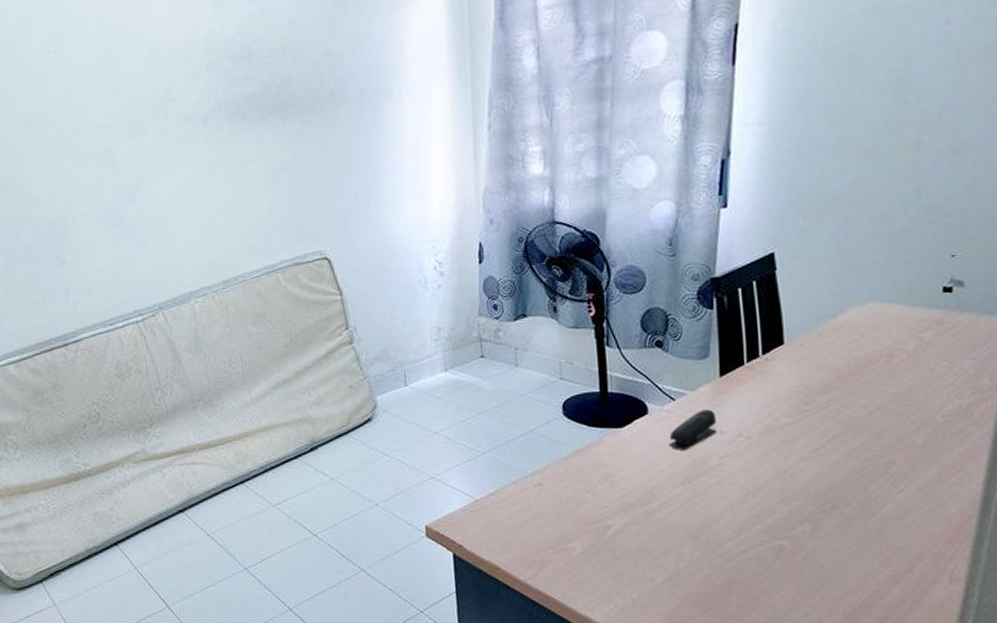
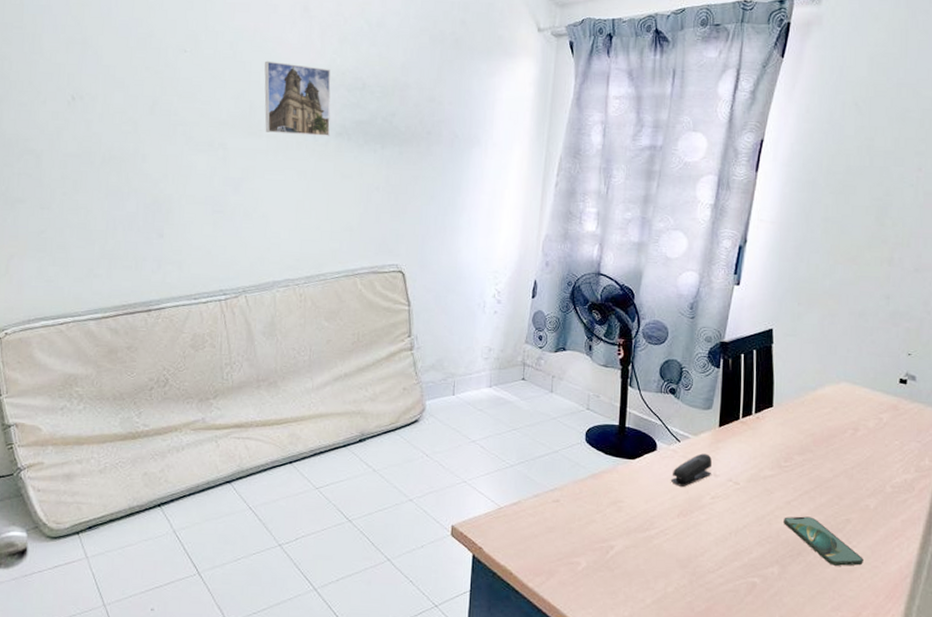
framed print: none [136,41,221,128] -> present [264,61,331,136]
smartphone: none [810,463,915,515] -> present [783,516,863,566]

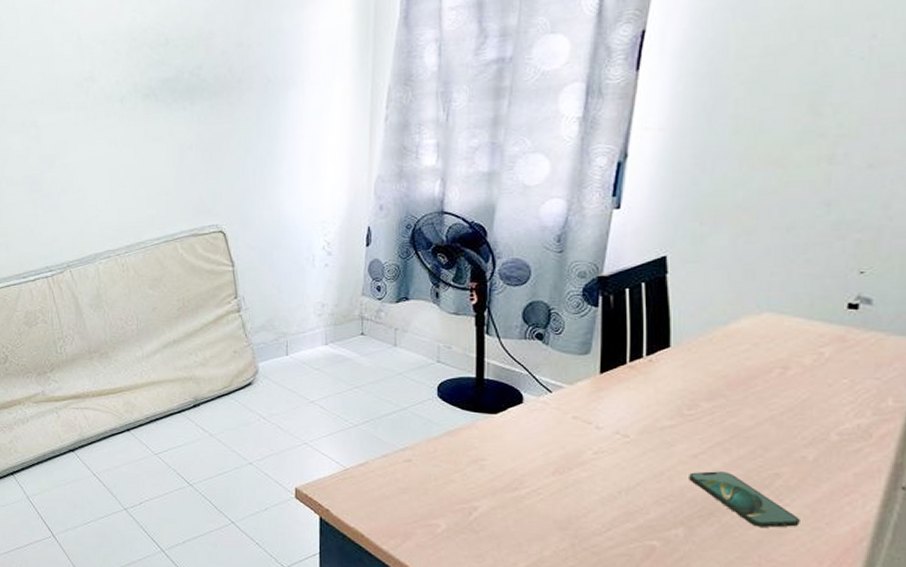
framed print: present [264,61,331,136] -> none [66,29,136,104]
stapler: present [670,453,712,487] -> none [541,404,592,442]

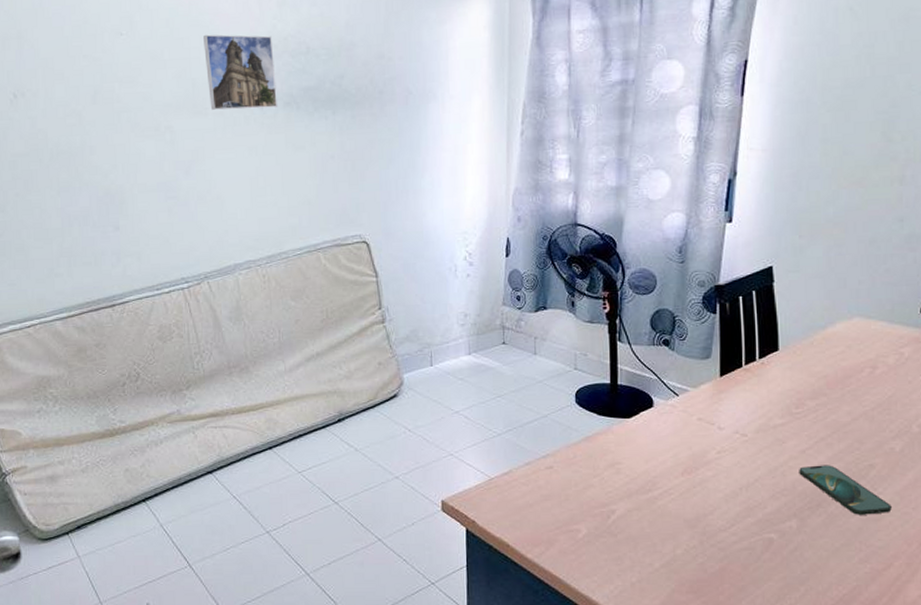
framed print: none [66,29,136,104] -> present [203,34,277,110]

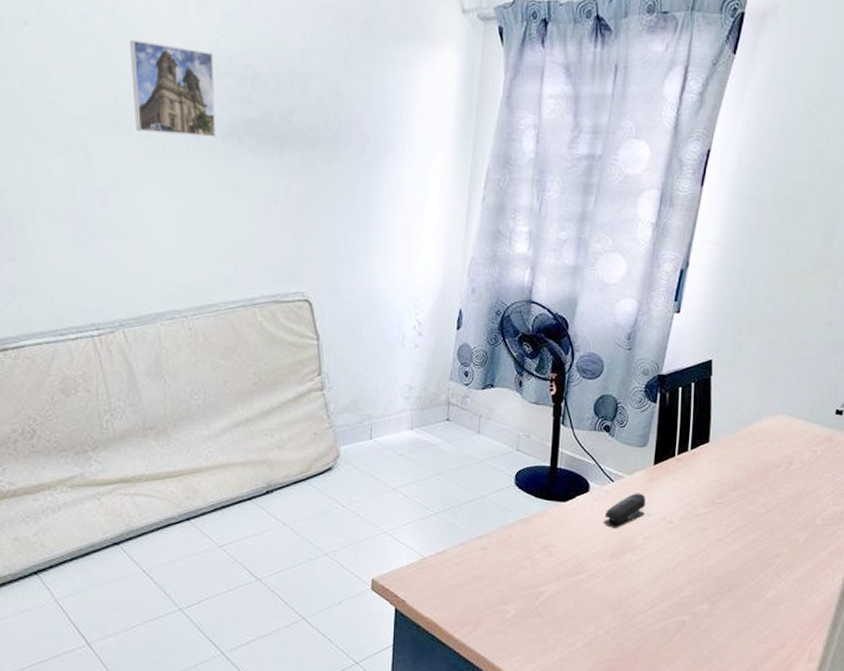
stapler: none [671,406,715,443] -> present [603,493,646,528]
smartphone: present [799,465,892,515] -> none [715,552,791,600]

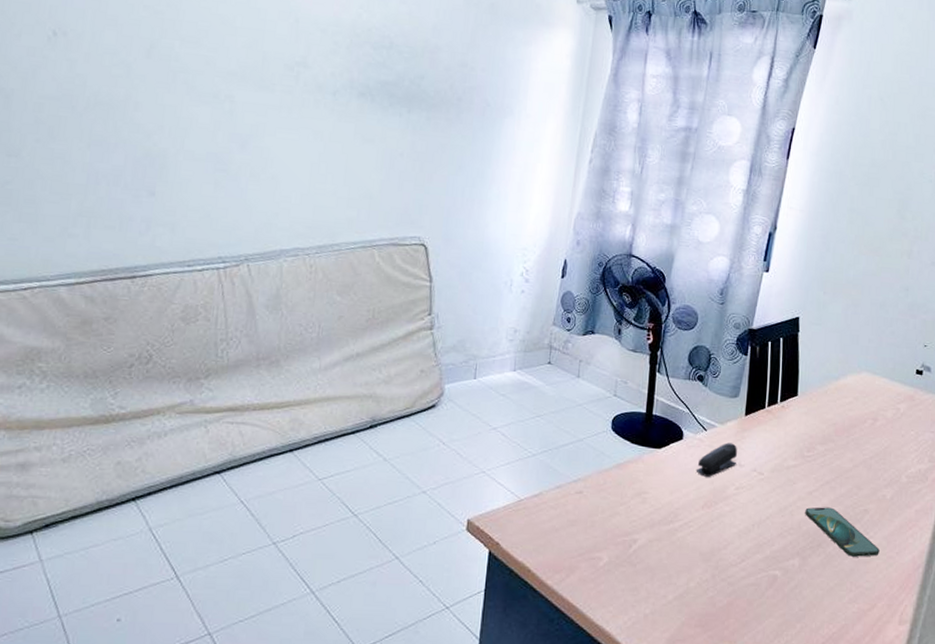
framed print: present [130,39,216,137] -> none [279,9,355,96]
smartphone: none [715,552,791,600] -> present [805,507,880,557]

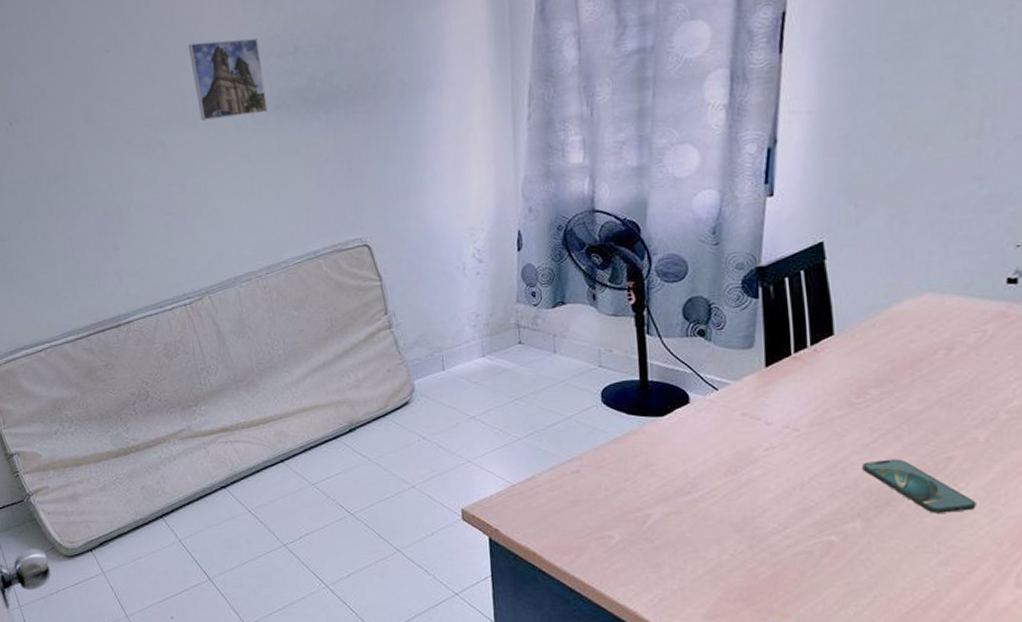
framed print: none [279,9,355,96] -> present [189,38,268,121]
stapler: present [696,442,737,477] -> none [710,399,762,441]

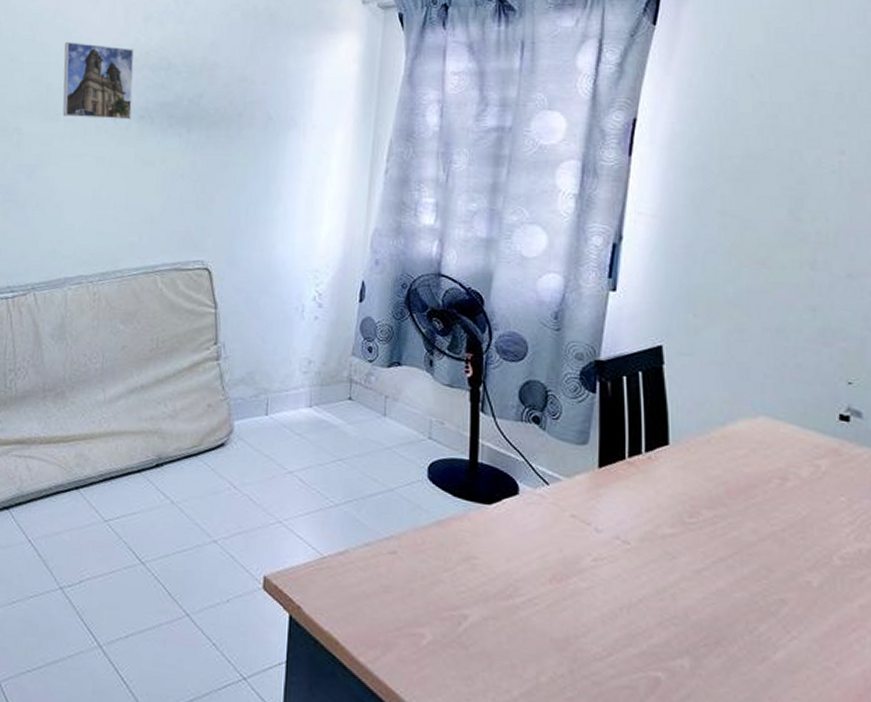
smartphone: present [862,459,976,513] -> none [693,591,809,665]

